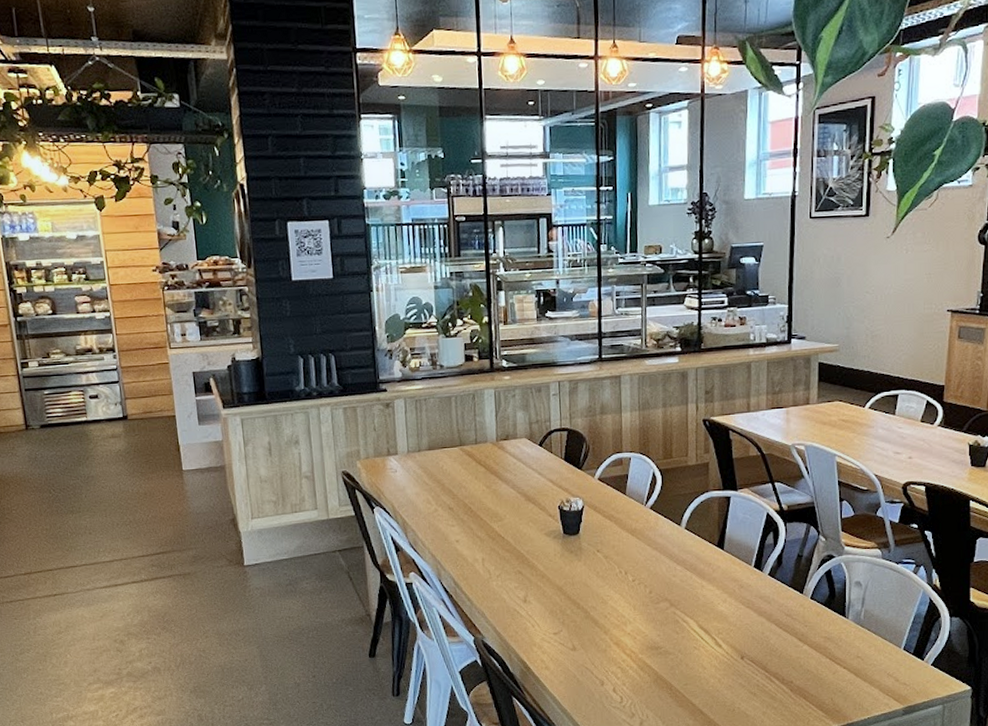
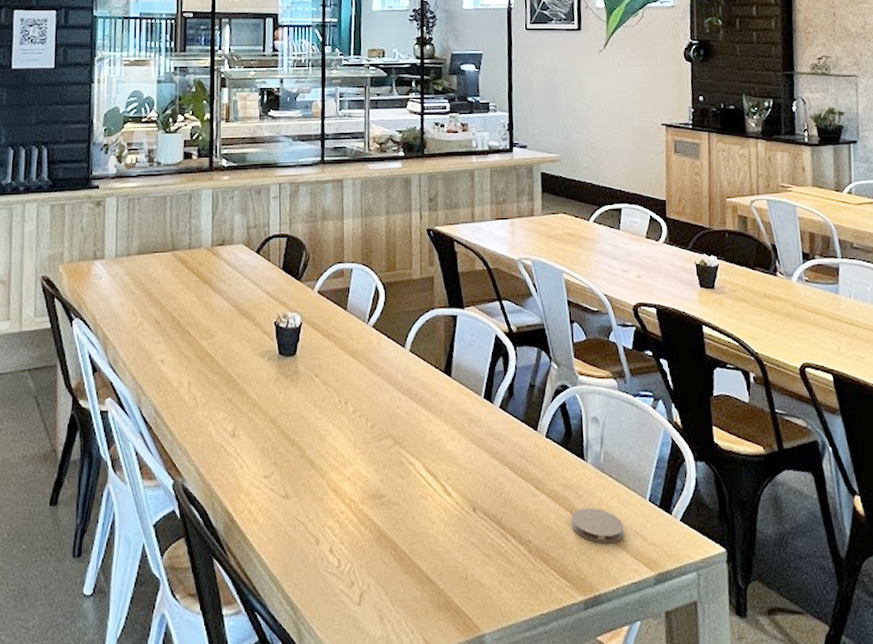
coaster: none [830,655,878,684] -> present [571,507,624,544]

